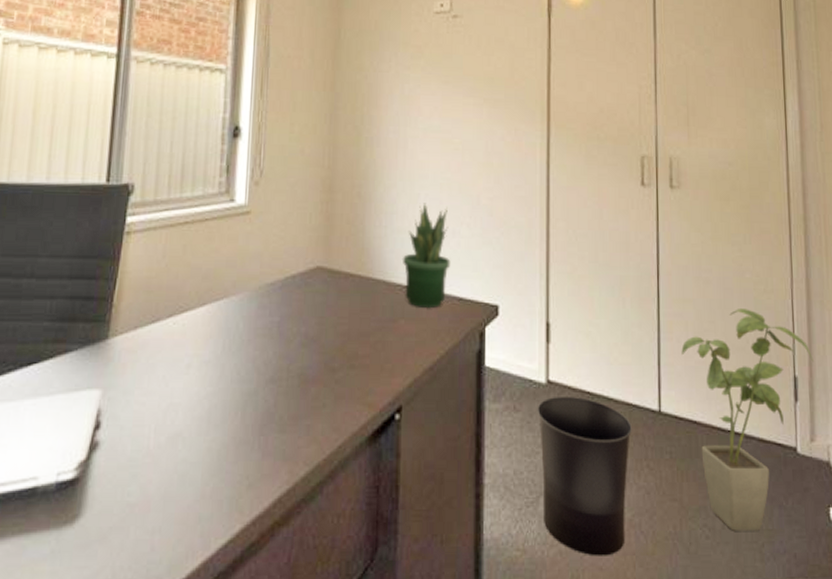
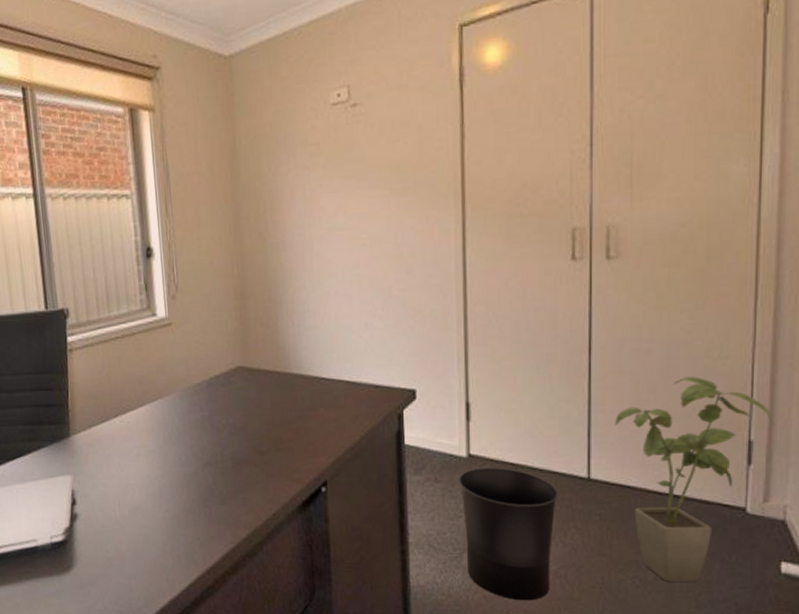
planter: present [402,203,451,309] -> none [316,300,365,397]

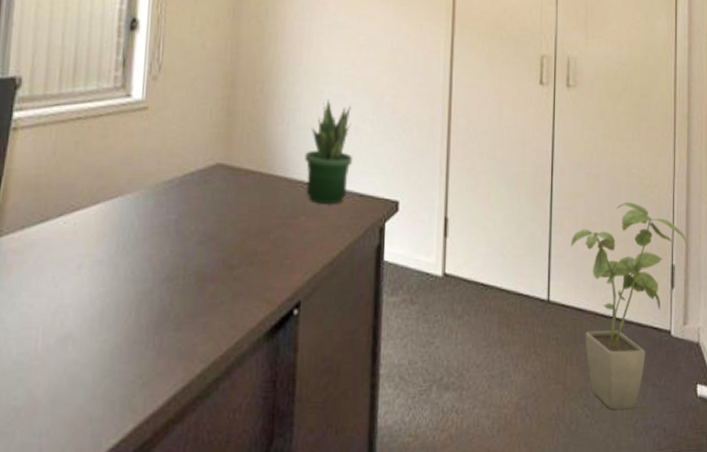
planter: none [316,300,365,397] -> present [304,99,353,205]
waste bin: present [458,467,558,601] -> none [433,287,522,439]

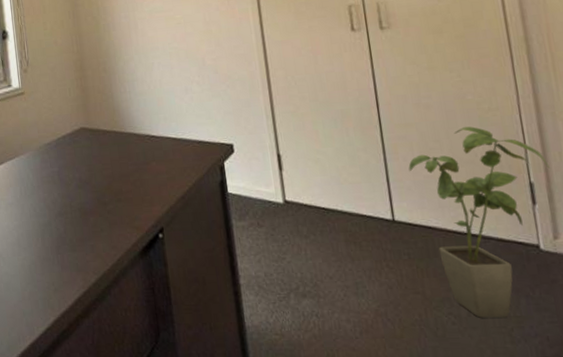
planter: present [304,99,353,205] -> none [146,69,188,152]

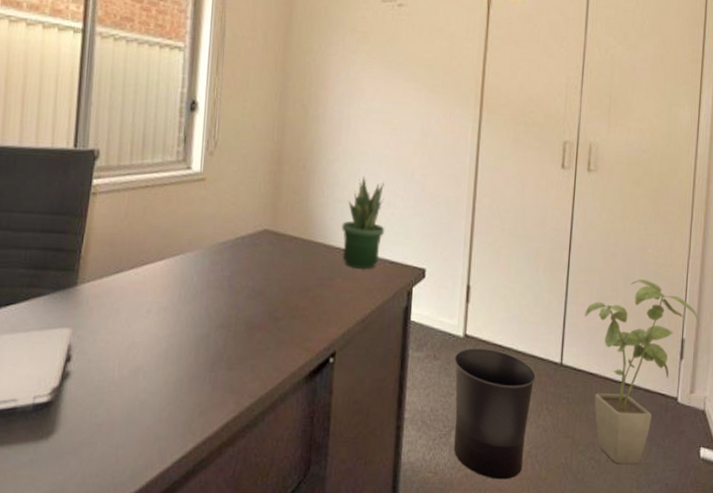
planter: none [146,69,188,152] -> present [341,176,385,270]
waste bin: none [278,212,373,339] -> present [454,348,536,480]

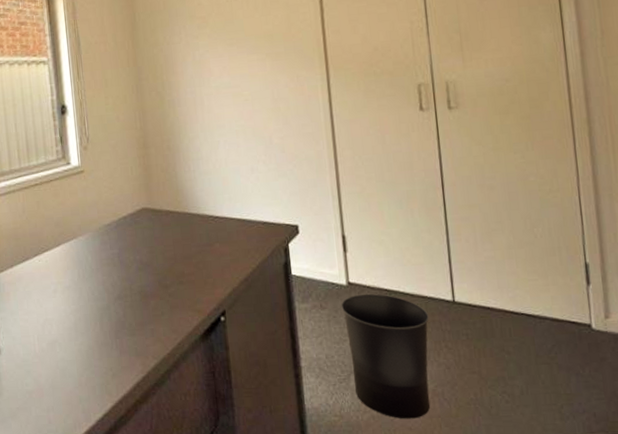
planter: present [341,176,385,270] -> none [211,148,253,233]
house plant: present [585,279,701,464] -> none [470,208,605,396]

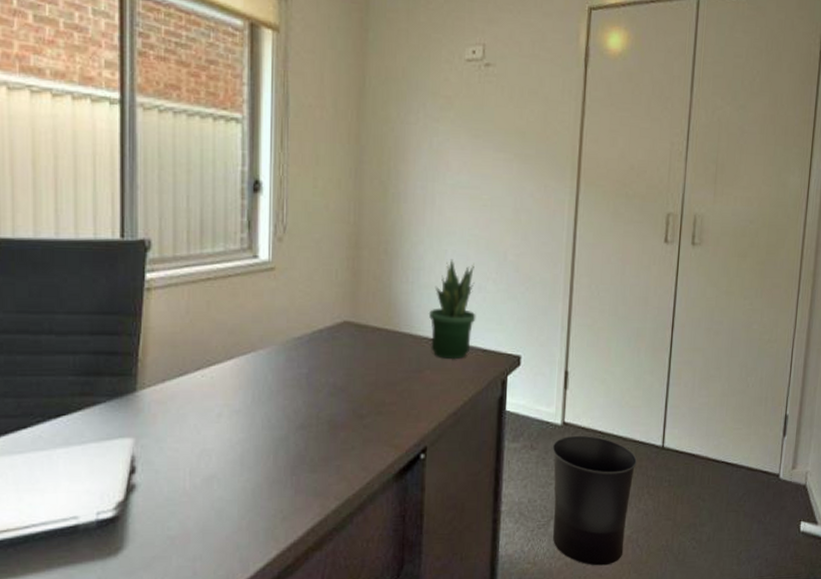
planter: none [211,148,253,233] -> present [428,259,476,360]

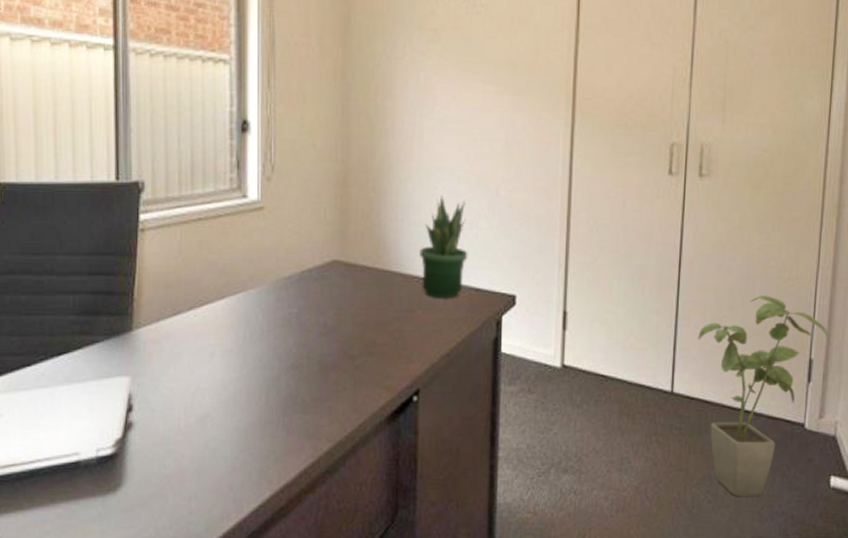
waste bin: present [552,435,637,566] -> none [551,378,643,518]
house plant: none [687,357,804,542] -> present [698,296,831,496]

